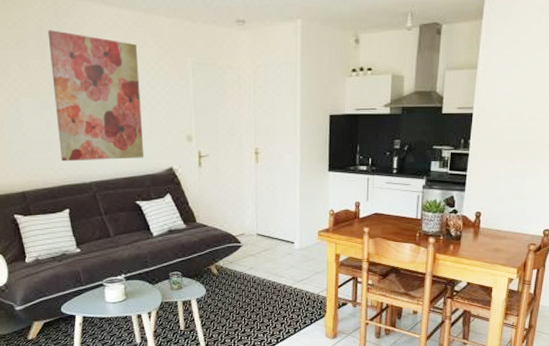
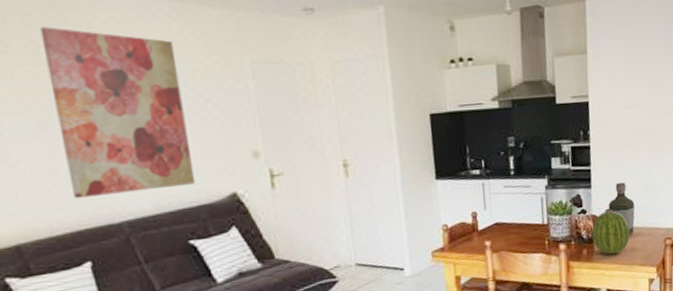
fruit: none [460,214,496,253] -> present [591,211,630,255]
bottle: none [478,189,505,236] -> present [608,182,635,234]

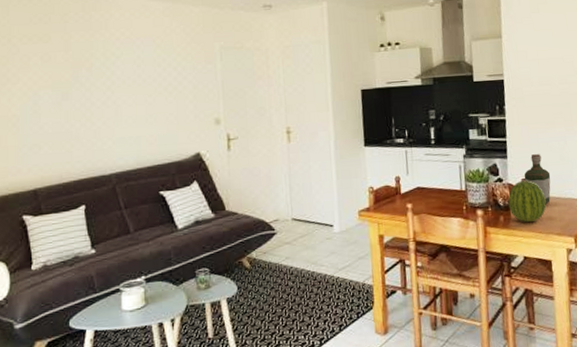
wall art: present [39,27,196,199] -> none [73,23,170,154]

